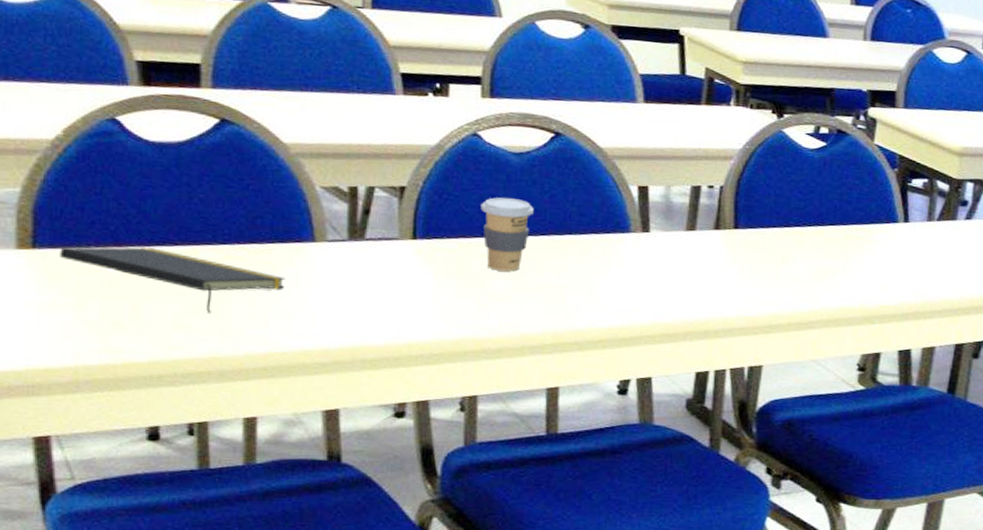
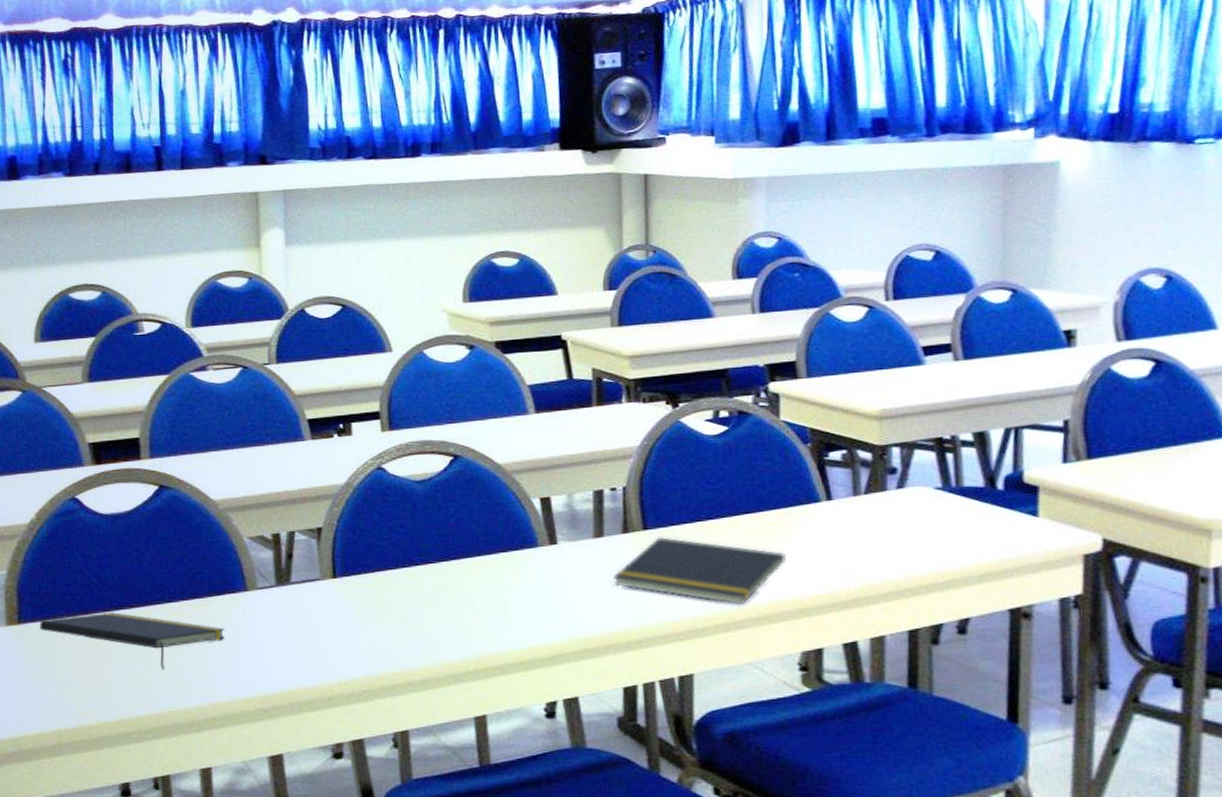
coffee cup: present [481,197,534,272] -> none [392,526,442,601]
notepad: none [699,237,860,308] -> present [613,537,786,606]

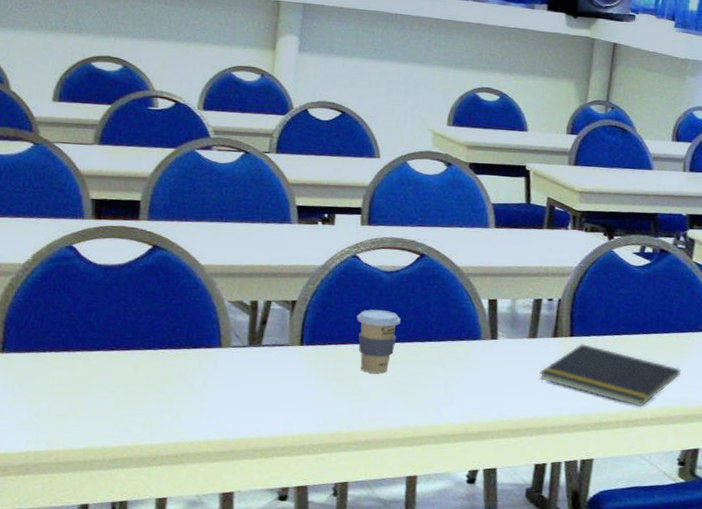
notepad: present [40,612,225,670] -> none [22,351,196,408]
coffee cup: none [392,526,442,601] -> present [357,309,401,374]

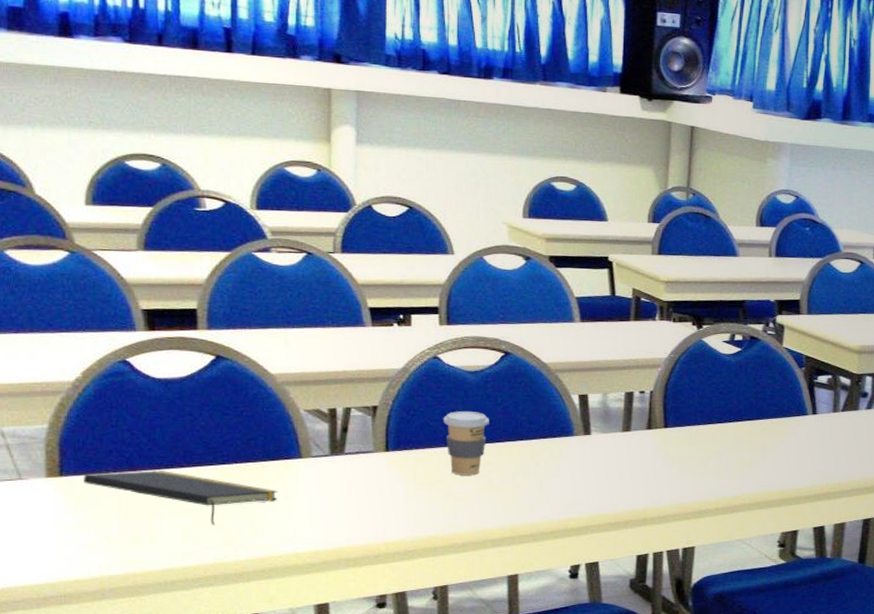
notepad: none [22,351,196,408] -> present [83,471,277,525]
notepad: present [539,344,680,407] -> none [636,435,776,494]

